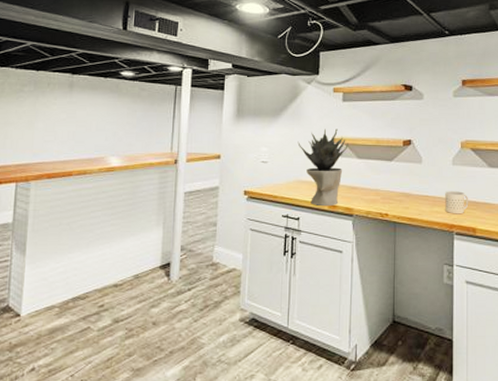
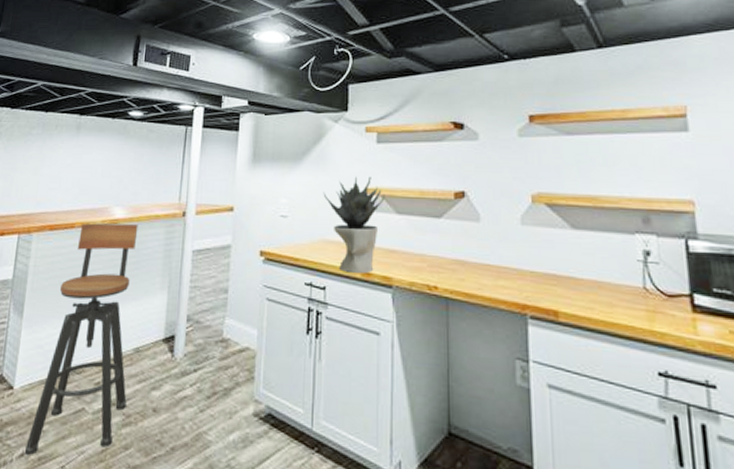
bar stool: none [34,171,134,369] -> present [24,223,138,455]
mug: present [445,191,469,214] -> none [513,259,547,292]

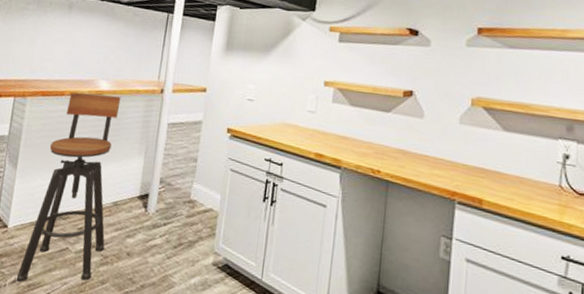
potted plant: present [323,176,385,274] -> none [287,70,342,156]

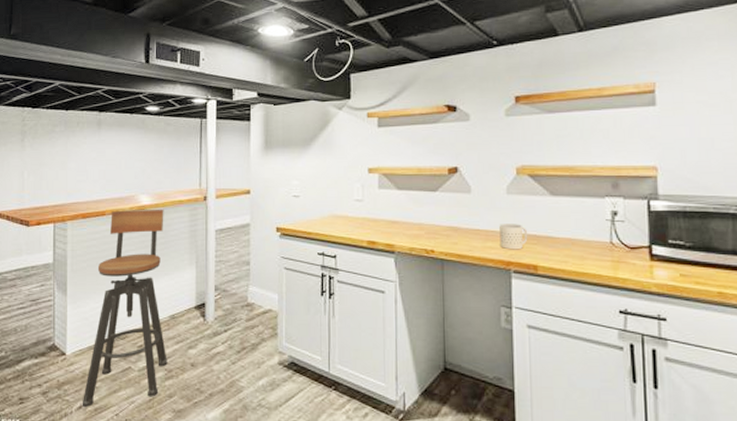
mug: none [447,153,477,182] -> present [499,224,528,250]

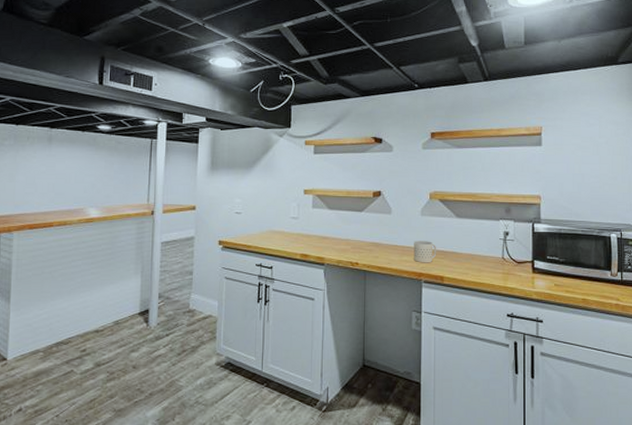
bar stool: present [82,210,167,407] -> none [21,222,112,409]

